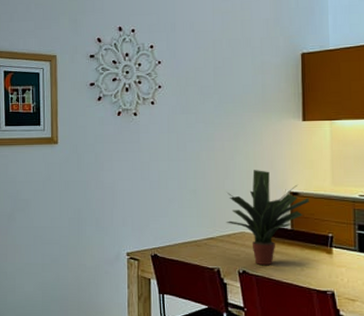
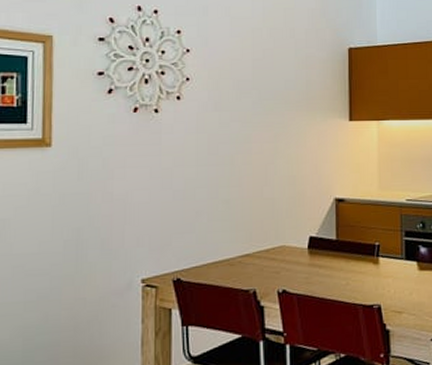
potted plant: present [226,170,309,265] -> none [264,175,355,282]

